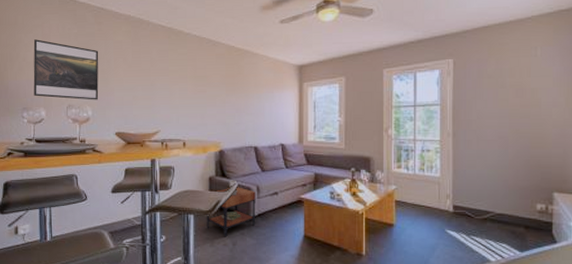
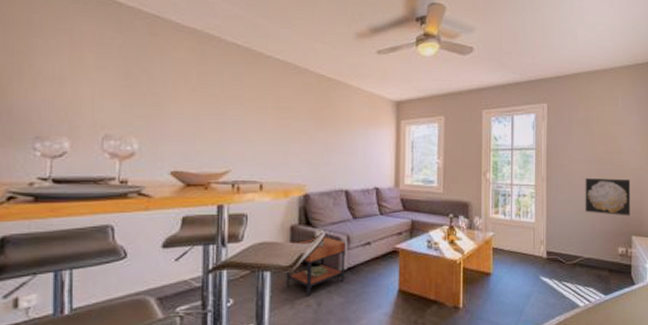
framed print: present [33,39,99,100] -> none [53,47,151,130]
wall art: none [496,132,552,172] -> present [585,178,631,216]

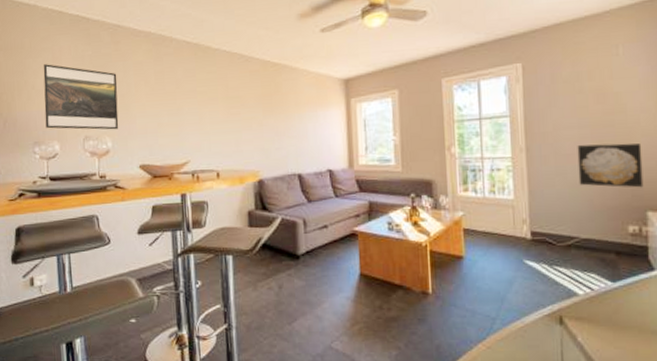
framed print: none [53,47,151,130] -> present [43,64,119,130]
side table: present [286,229,346,297] -> none [247,213,304,280]

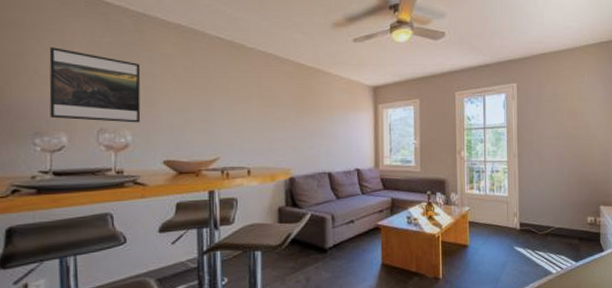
wall art: present [577,143,644,188] -> none [554,152,598,187]

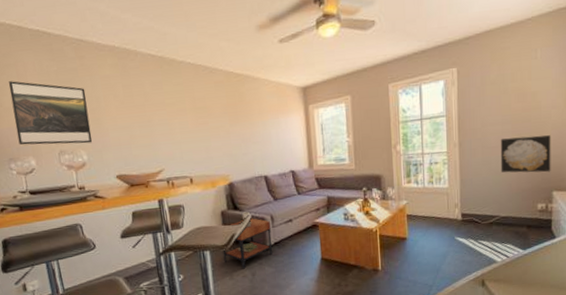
side table: none [276,209,331,273] -> present [222,211,273,269]
wall art: none [554,152,598,187] -> present [500,135,551,173]

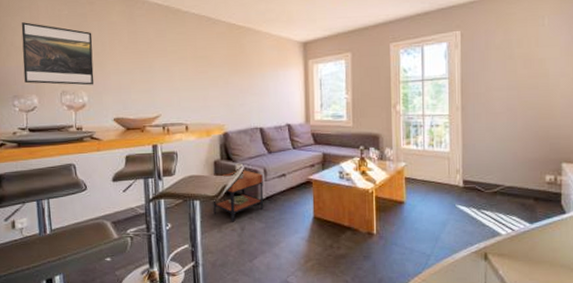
wall art: present [500,135,551,173] -> none [505,103,560,143]

